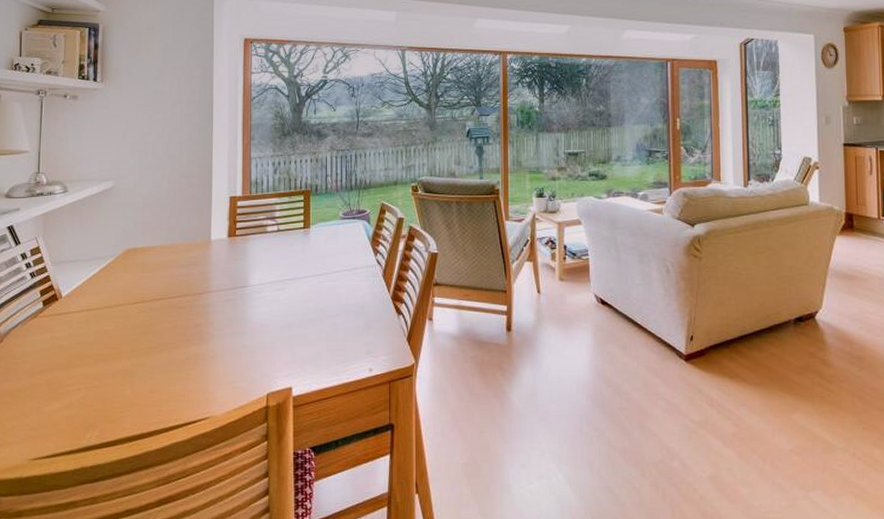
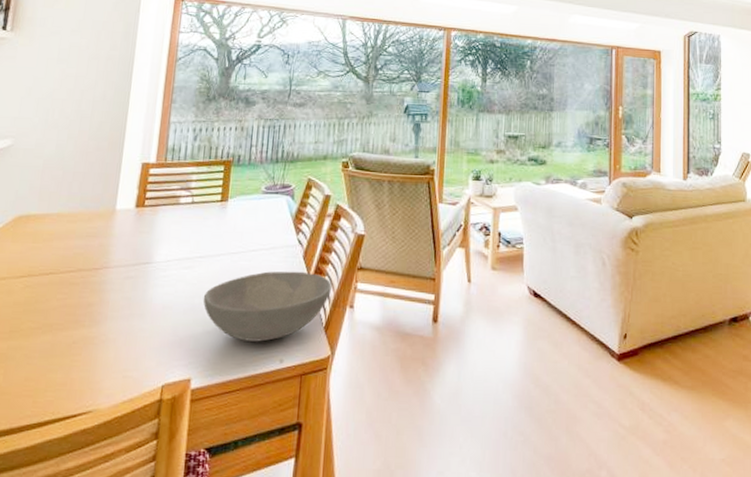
bowl: none [296,289,411,353] -> present [203,271,332,342]

